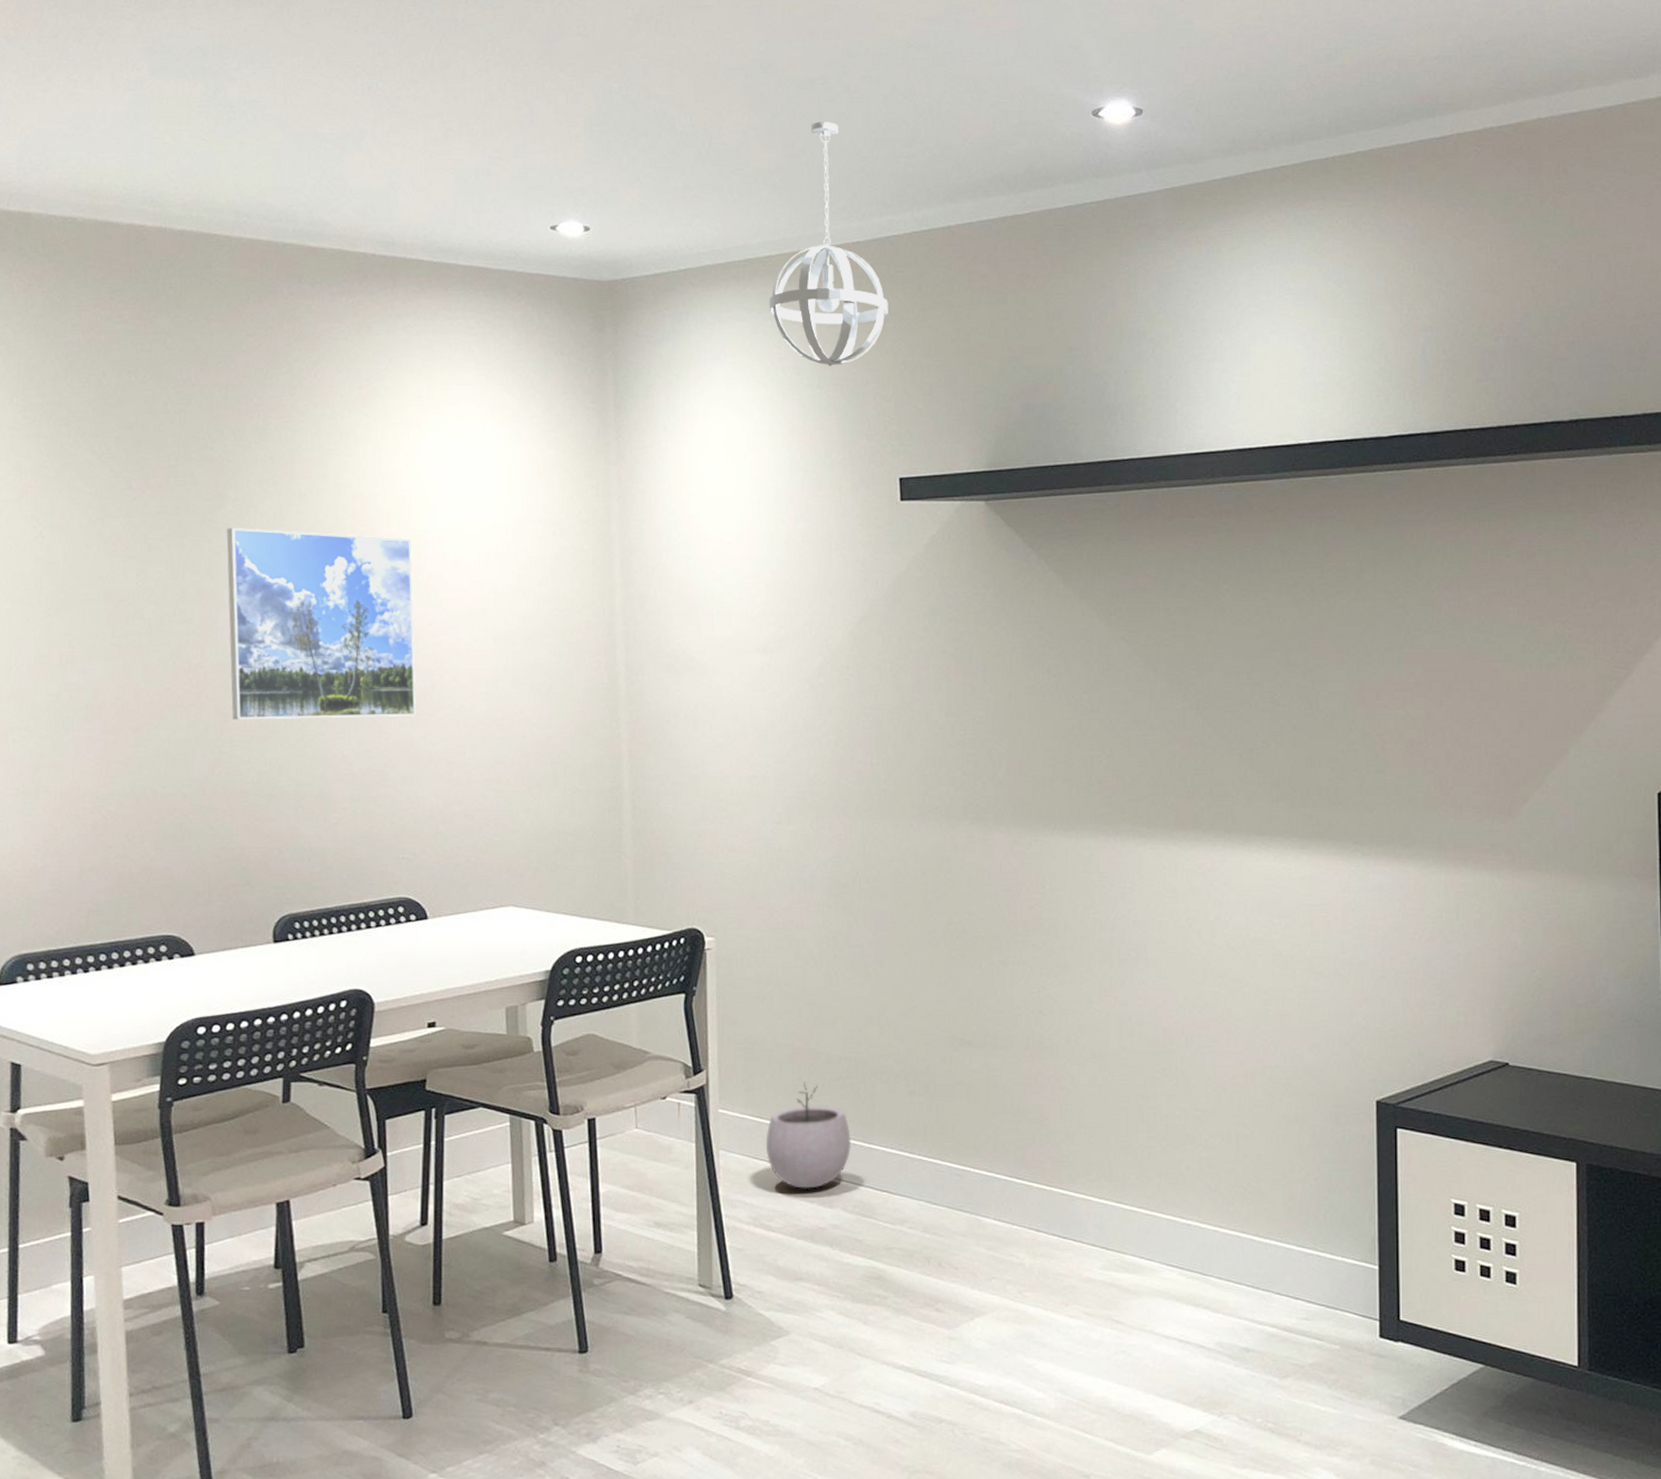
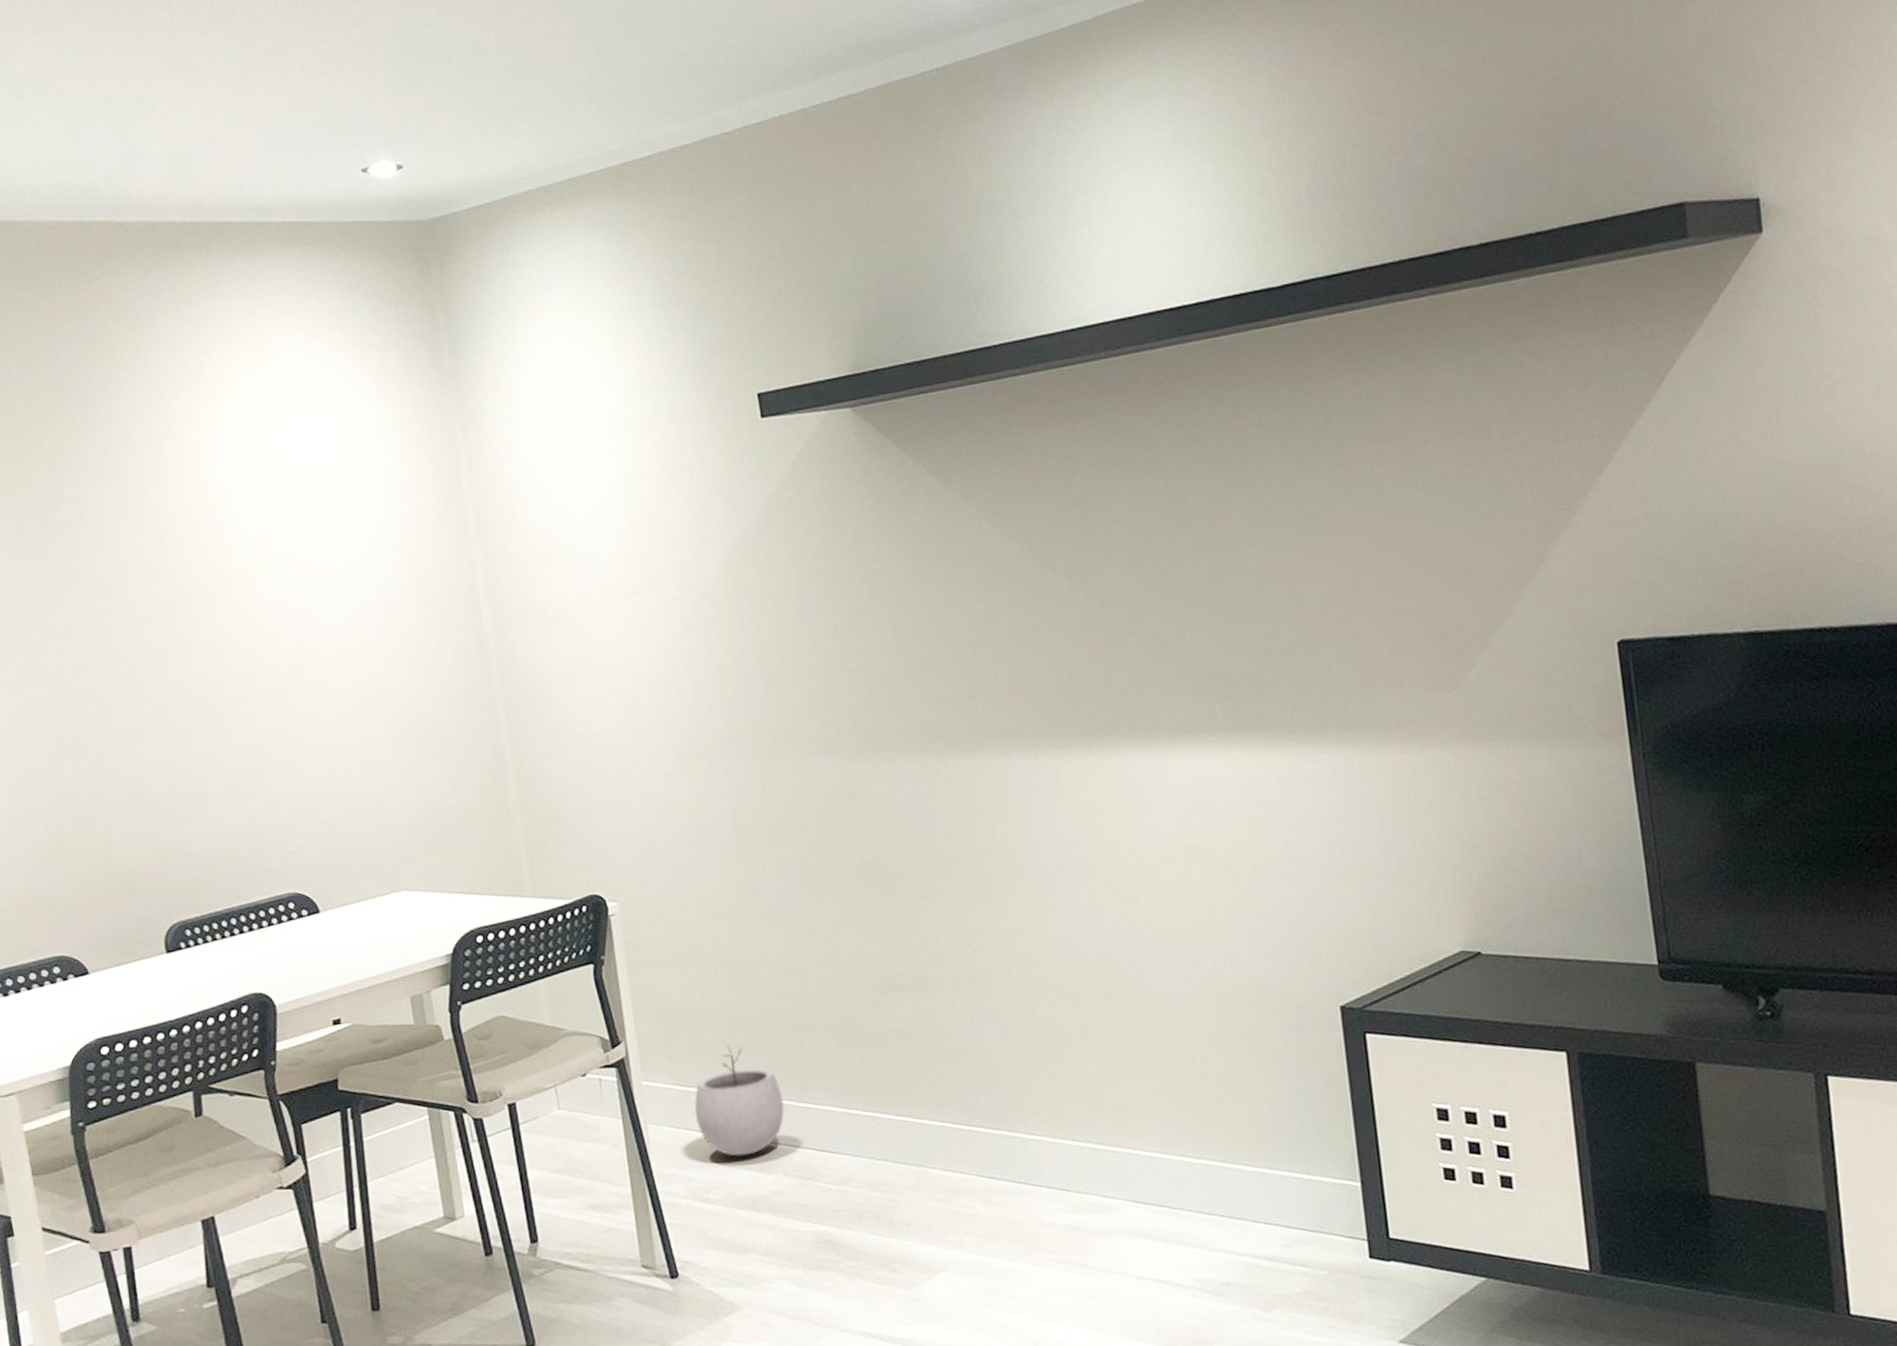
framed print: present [226,528,416,720] -> none [68,517,283,727]
pendant light: present [769,122,888,366] -> none [598,19,726,282]

